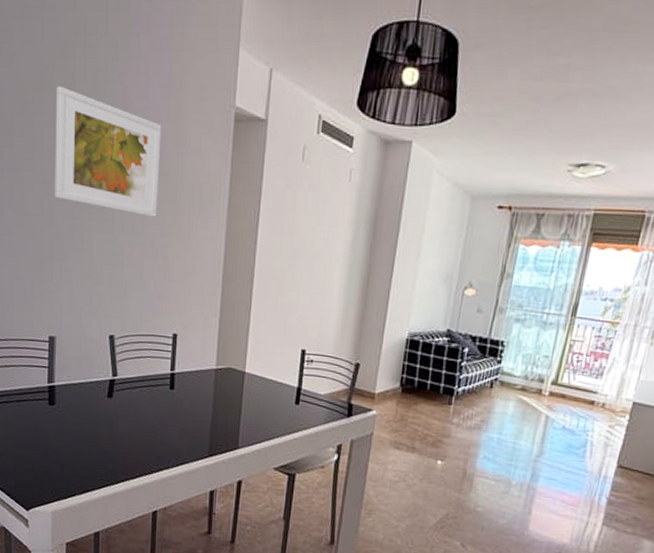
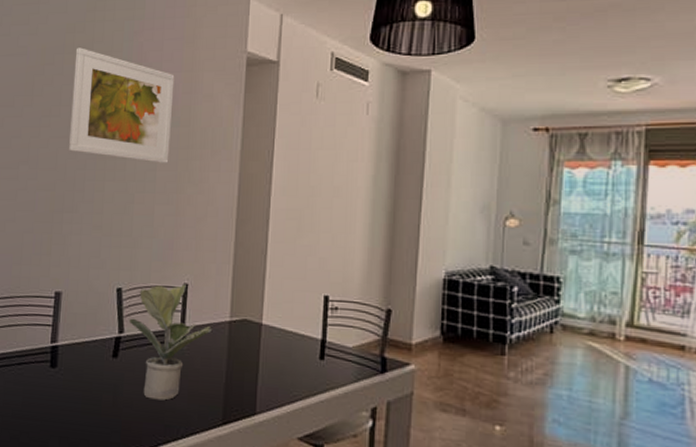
potted plant: none [122,334,199,436] -> present [129,284,212,401]

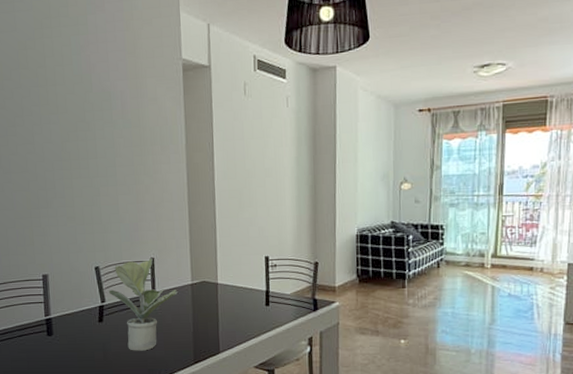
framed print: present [69,47,175,163] -> none [29,63,126,160]

